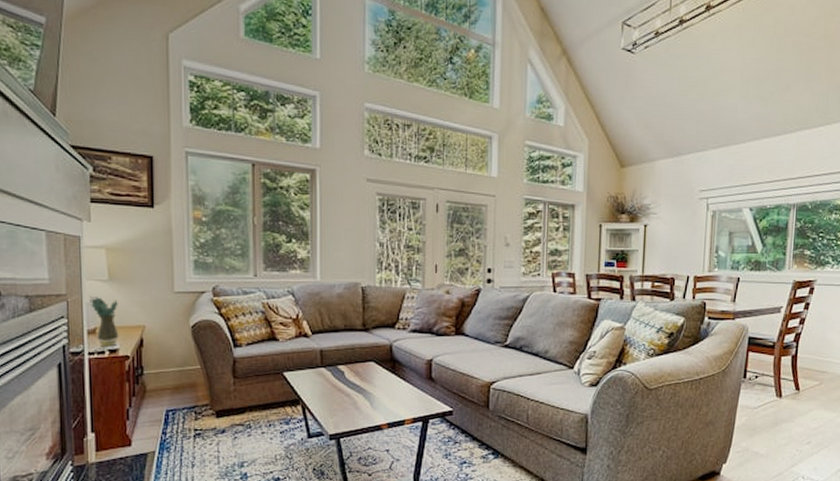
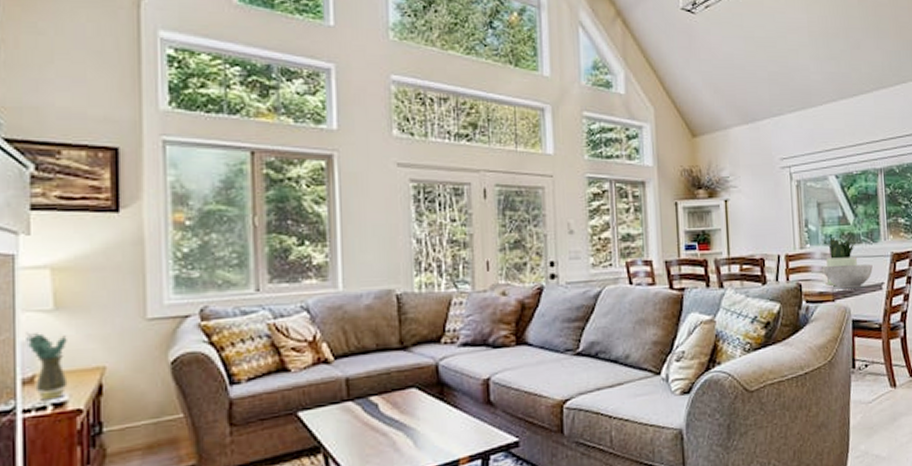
bowl: none [727,288,774,310] -> present [823,264,873,289]
planter: none [728,264,761,307] -> present [825,237,857,287]

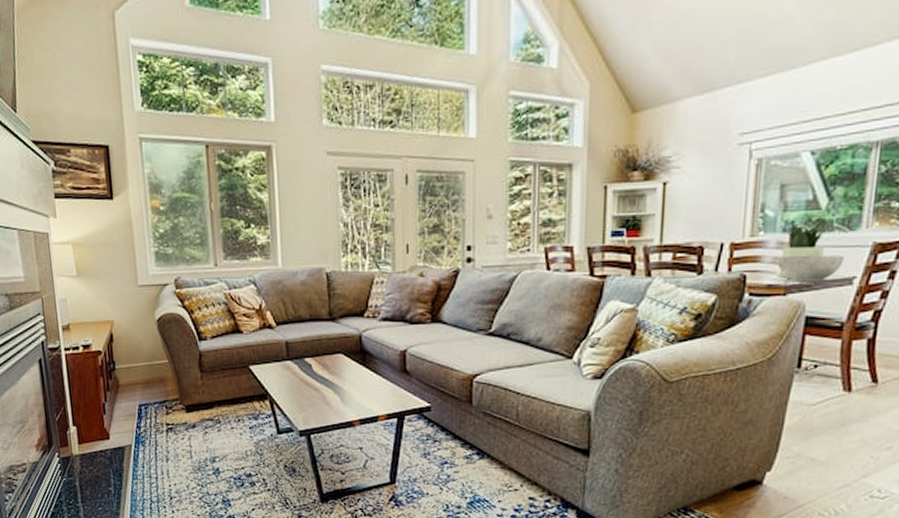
vase: present [26,332,68,401] -> none [61,292,91,343]

